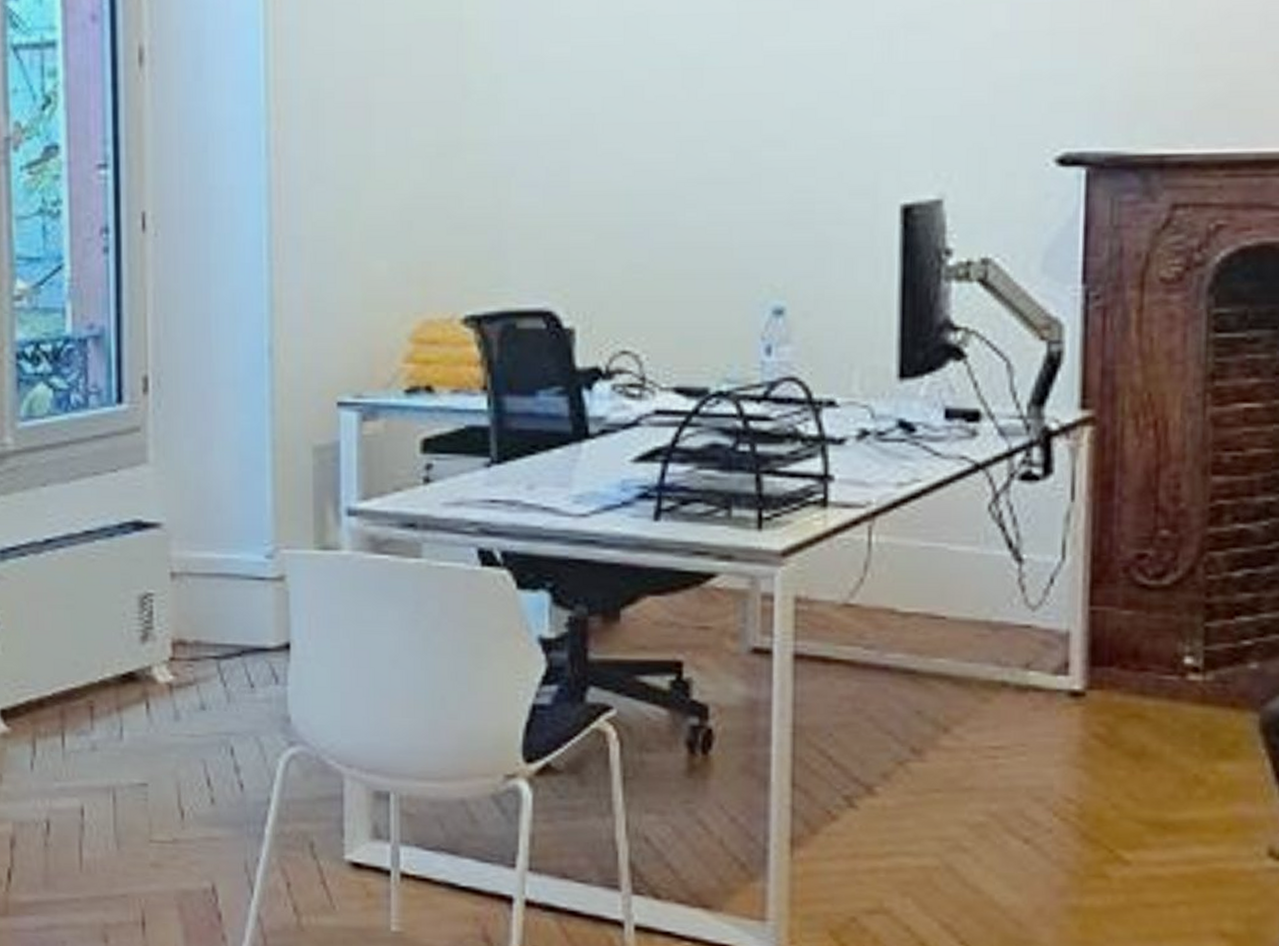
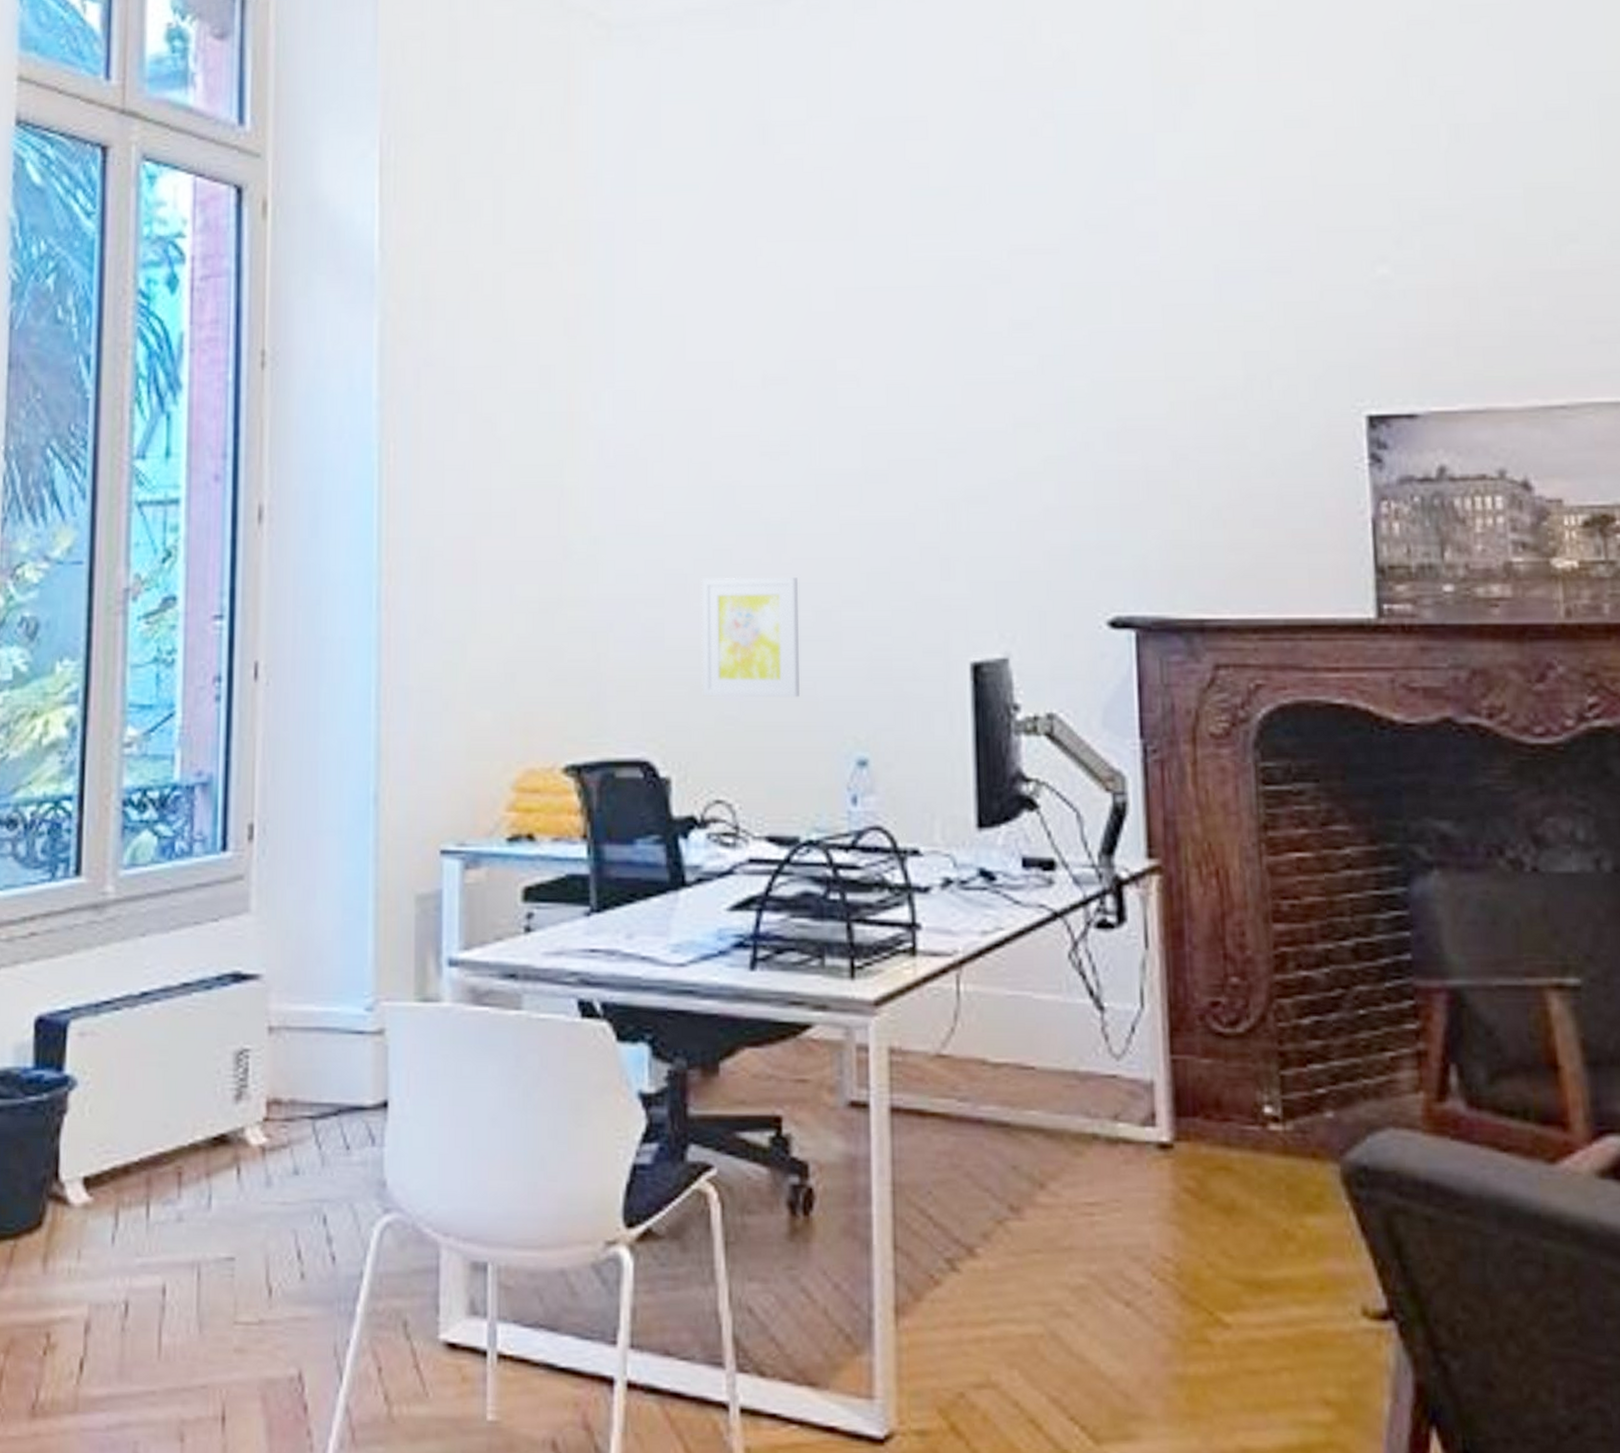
wall art: none [609,114,715,245] -> present [701,576,800,698]

